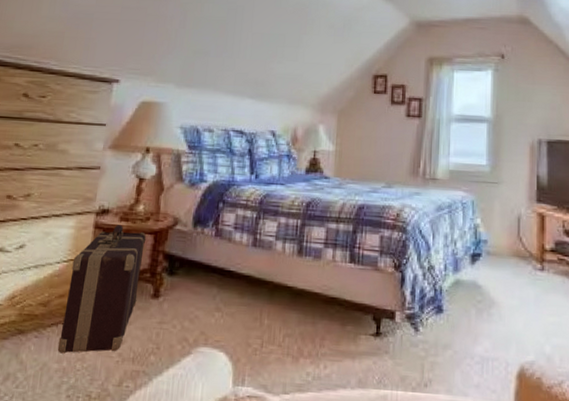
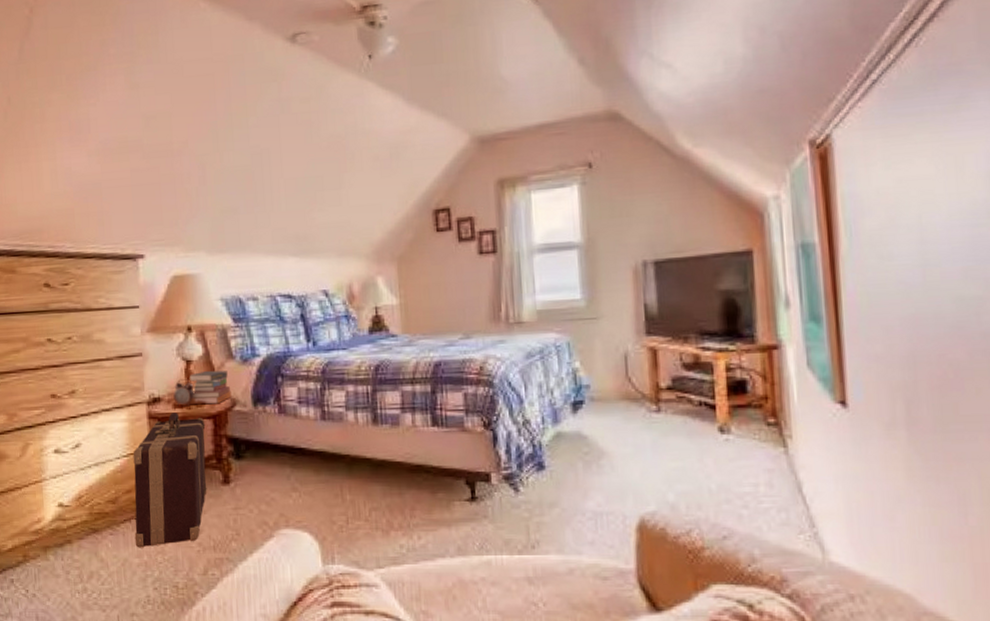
alarm clock: none [121,195,142,221] -> present [173,379,195,407]
books: none [133,189,176,222] -> present [188,370,232,405]

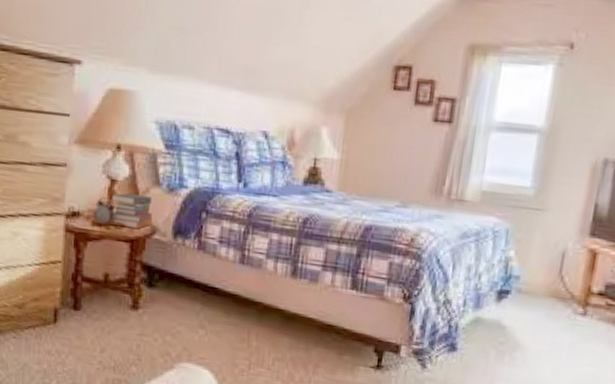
suitcase: present [133,412,207,548] -> none [36,229,122,359]

